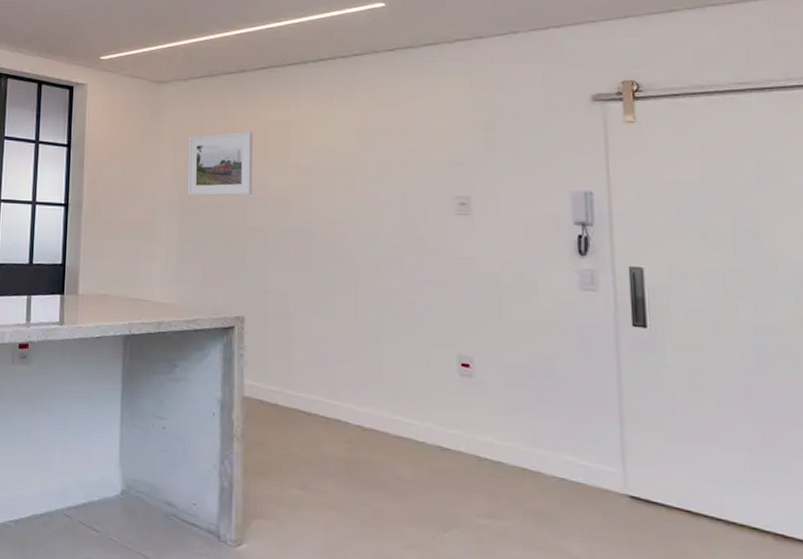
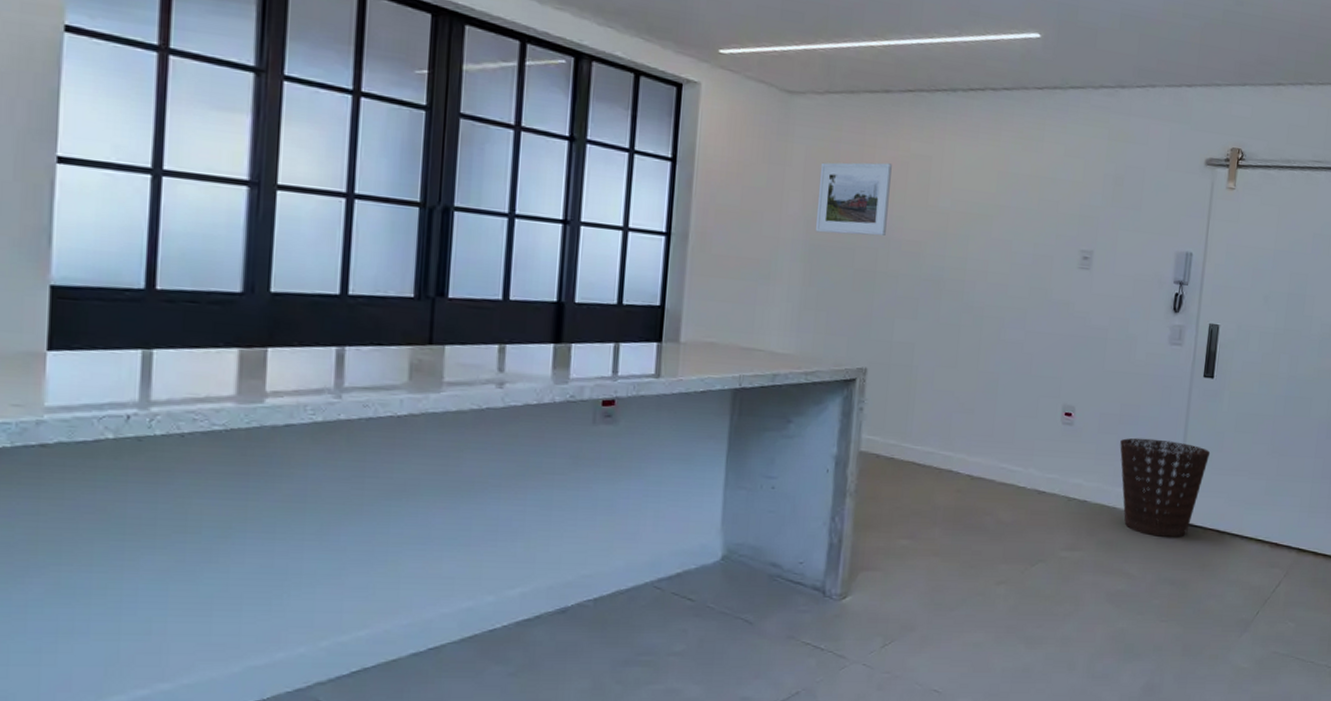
basket: none [535,393,660,515] -> present [1120,437,1211,537]

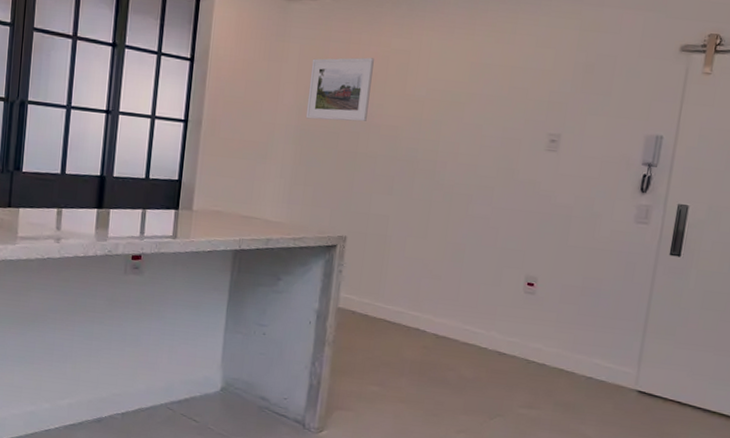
basket: present [1120,437,1211,537] -> none [580,309,674,405]

